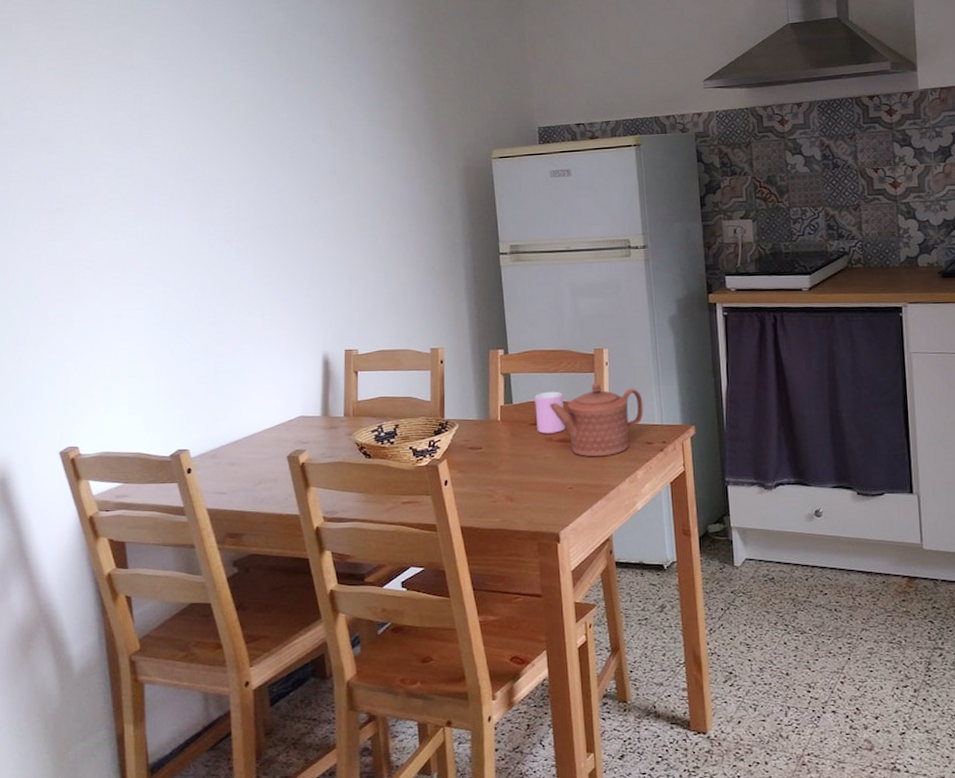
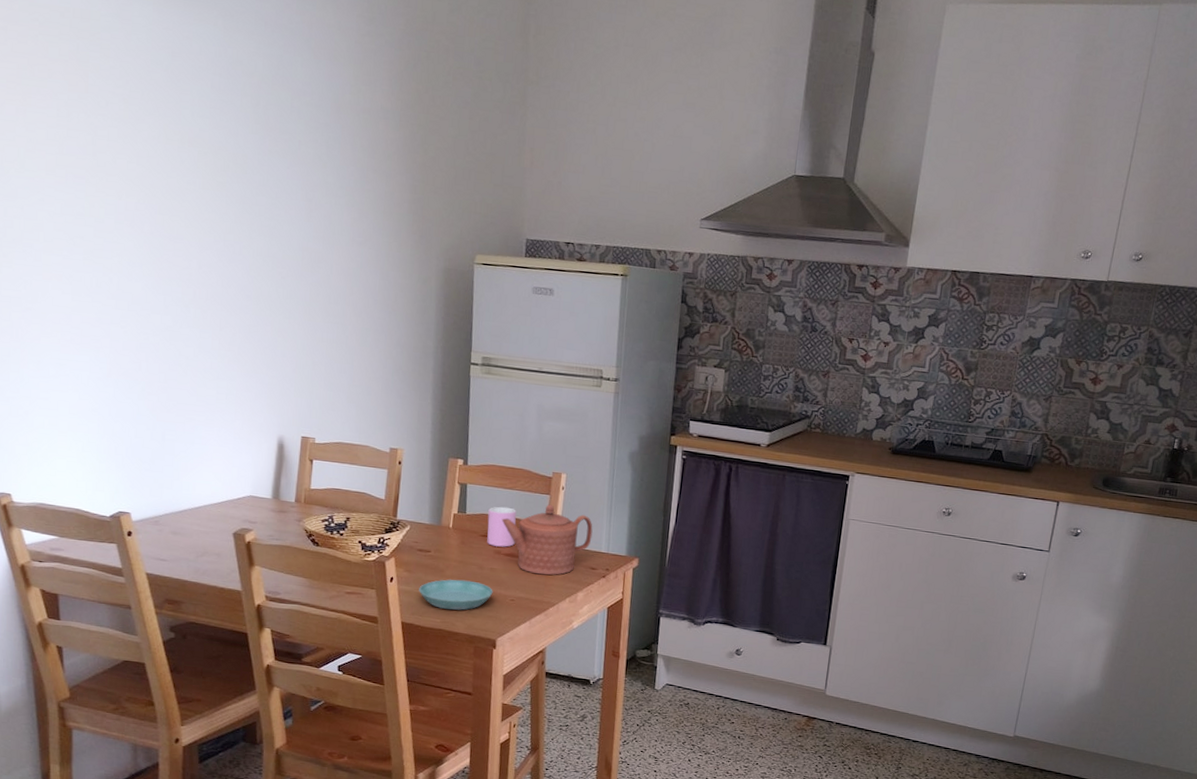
saucer: none [474,473,550,507] -> present [419,579,493,611]

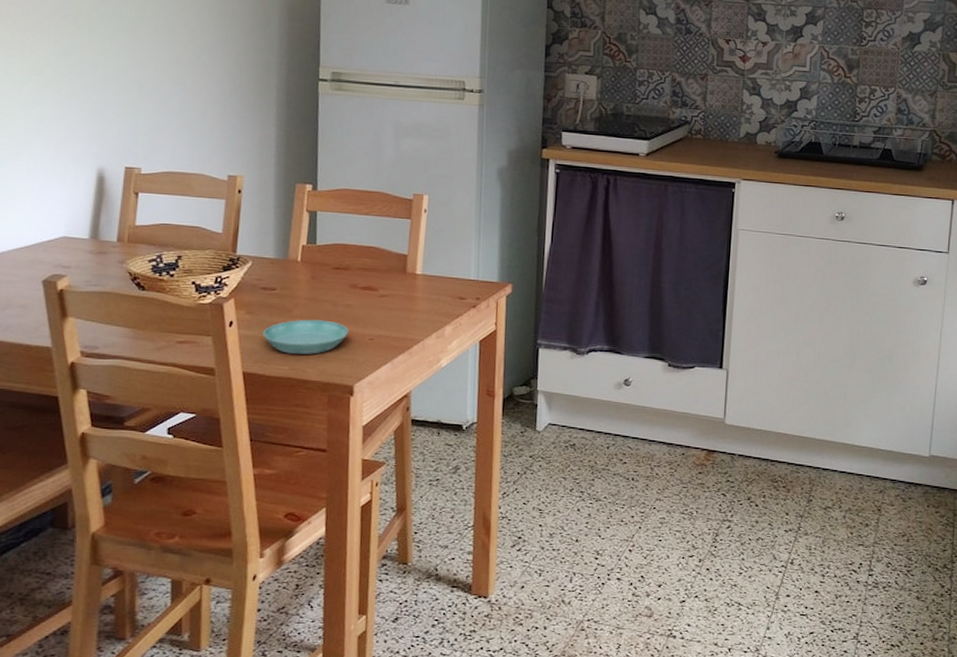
cup: present [487,506,516,547] -> none [341,234,374,280]
teapot: present [501,504,593,575] -> none [357,229,460,309]

